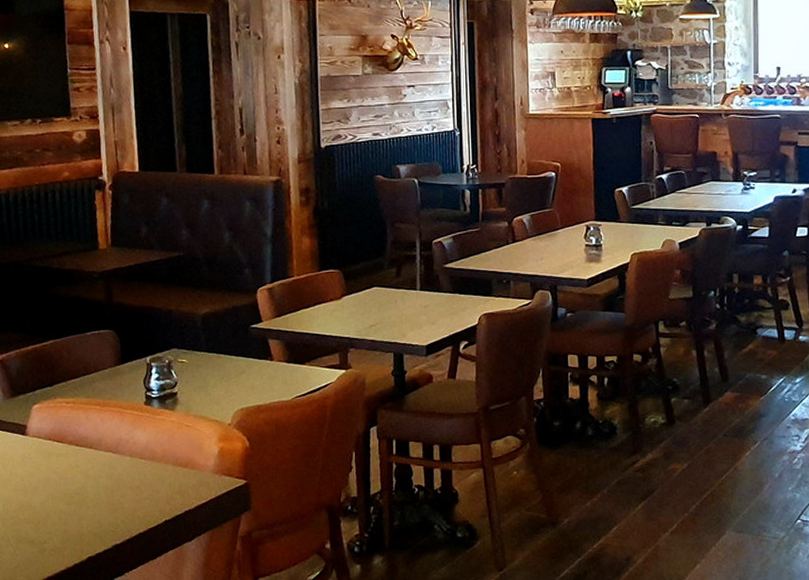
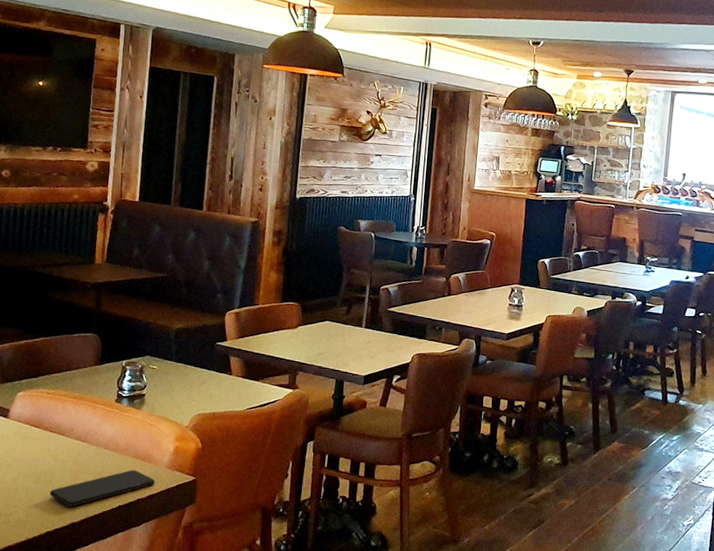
smartphone: none [85,479,202,527] -> present [49,470,155,507]

